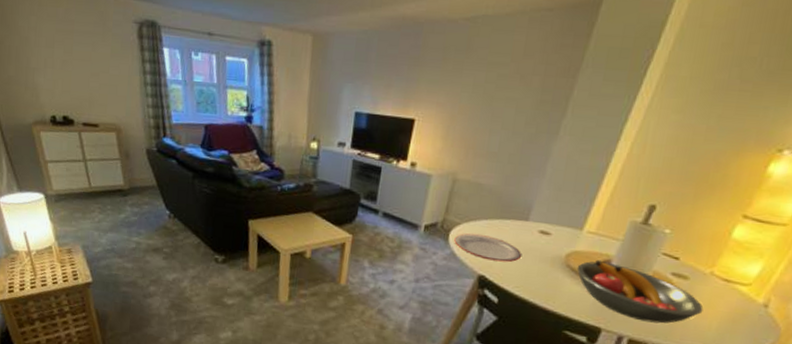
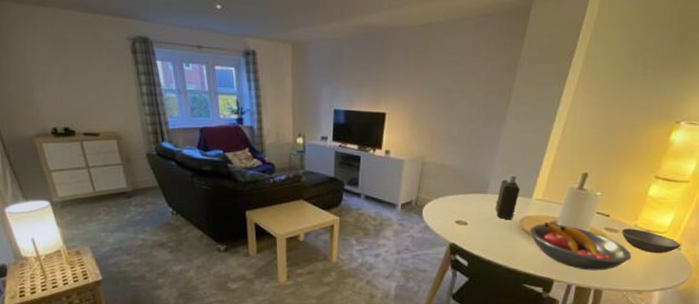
plate: present [454,233,521,262] -> none [427,207,484,230]
bottle: none [536,200,570,254] -> present [495,174,521,220]
soup bowl: none [692,275,769,310] -> present [621,228,681,253]

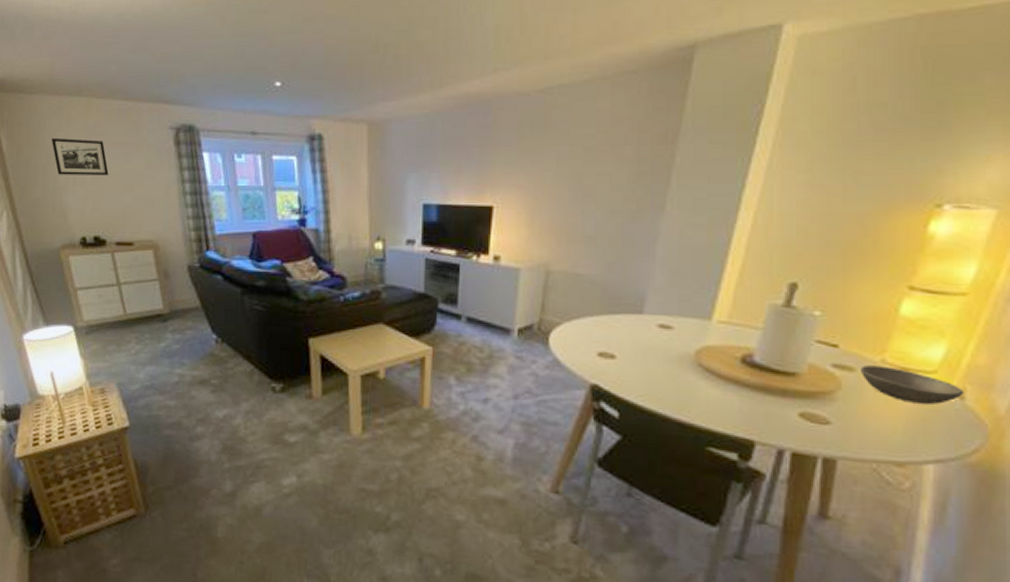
picture frame: none [20,41,74,77] -> present [51,137,109,176]
bottle: present [495,174,521,220] -> none [656,286,694,352]
fruit bowl: present [530,223,632,271] -> none [711,356,881,430]

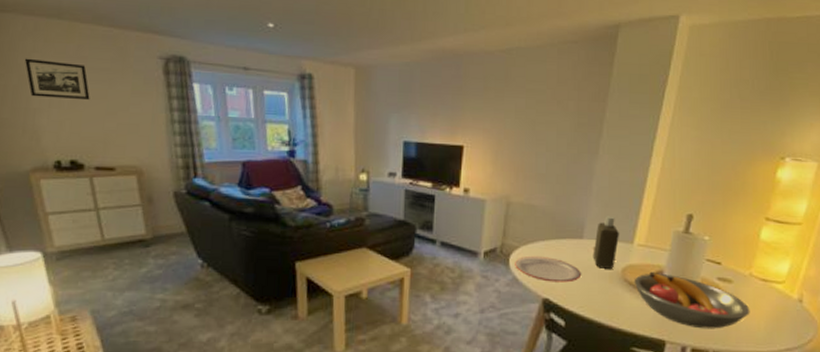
plate: none [556,333,640,366] -> present [515,255,581,283]
bottle: none [656,286,694,352] -> present [593,216,620,270]
fruit bowl: none [711,356,881,430] -> present [634,273,750,329]
soup bowl: present [859,365,965,404] -> none [735,278,802,306]

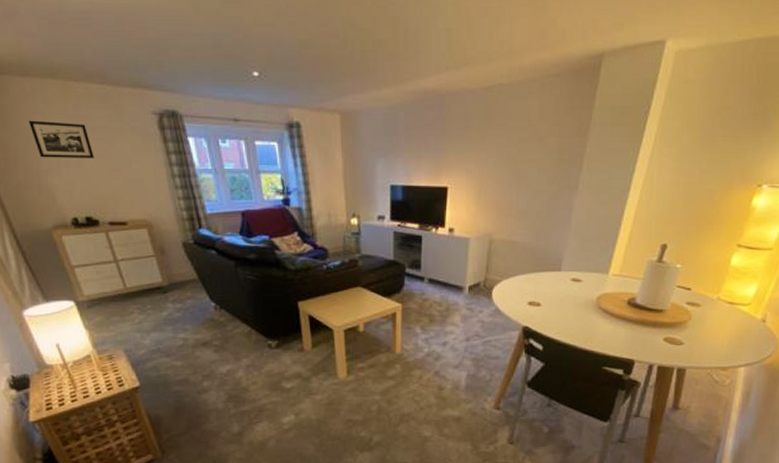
plate: present [515,255,581,283] -> none [497,288,558,312]
bottle: present [593,216,620,270] -> none [570,249,596,299]
fruit bowl: present [634,273,750,329] -> none [607,300,715,349]

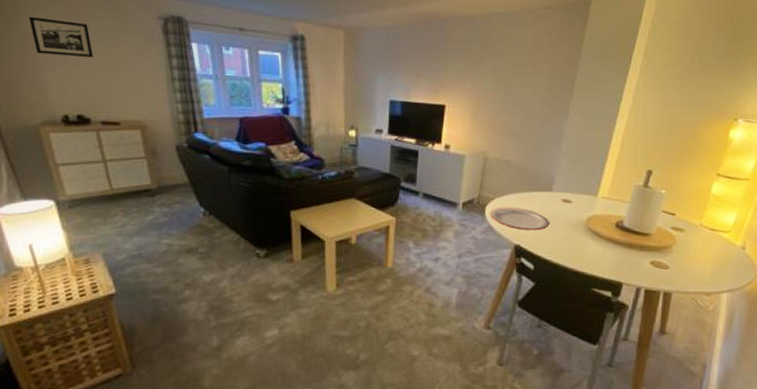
plate: none [497,288,558,312] -> present [490,206,549,231]

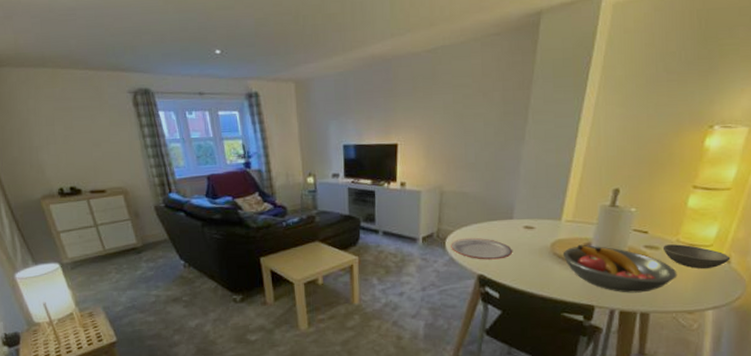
picture frame: present [28,16,93,58] -> none [22,104,78,137]
fruit bowl: none [596,222,699,273] -> present [562,245,677,293]
soup bowl: none [687,228,745,253] -> present [662,244,731,269]

